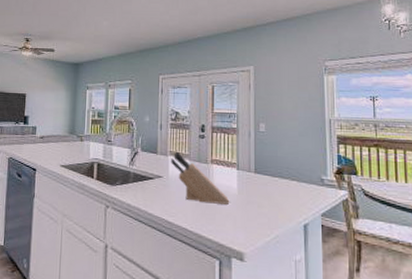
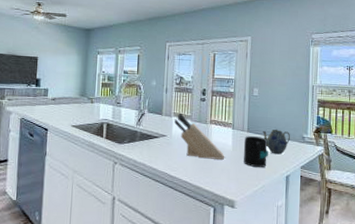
mug: none [251,178,281,215] -> present [243,136,268,168]
teapot: none [273,169,306,199] -> present [263,129,290,155]

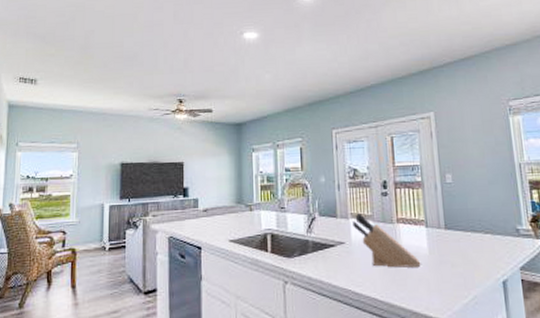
mug: present [243,136,268,168] -> none [443,234,476,274]
teapot: present [263,129,290,155] -> none [464,222,501,255]

